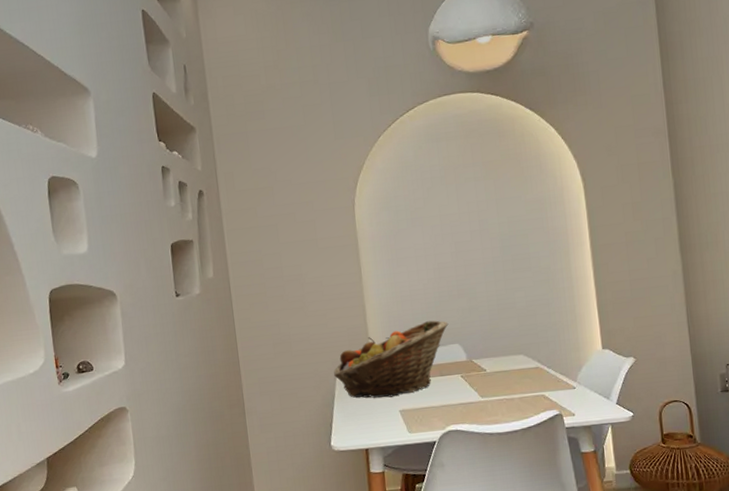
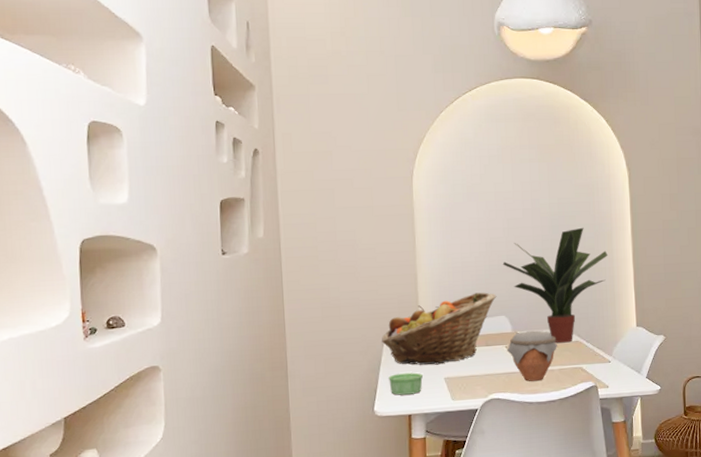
ramekin: none [343,405,378,430] -> present [389,372,423,396]
potted plant: none [452,245,566,370] -> present [502,227,608,343]
jar: none [462,357,517,412] -> present [506,330,558,382]

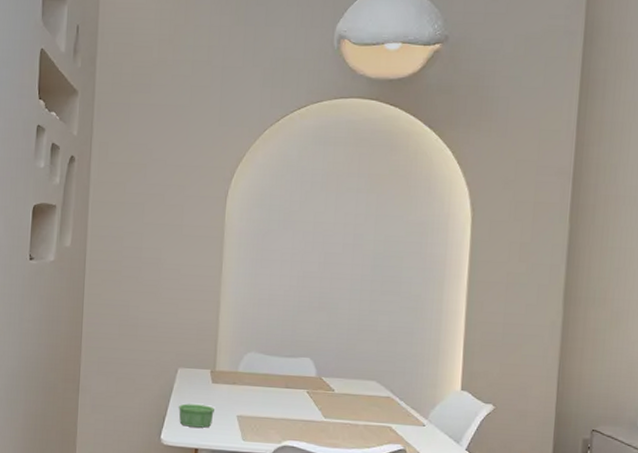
fruit basket: present [382,292,497,365] -> none [176,329,304,401]
potted plant: present [502,227,608,343] -> none [313,270,436,397]
jar: present [506,330,558,382] -> none [307,378,367,434]

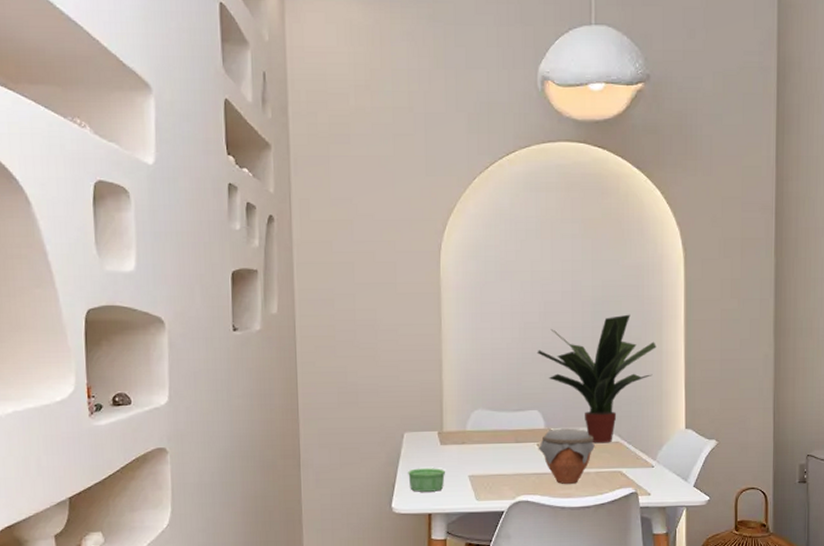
jar: none [307,378,367,434] -> present [538,428,596,484]
potted plant: none [313,270,436,397] -> present [537,314,656,444]

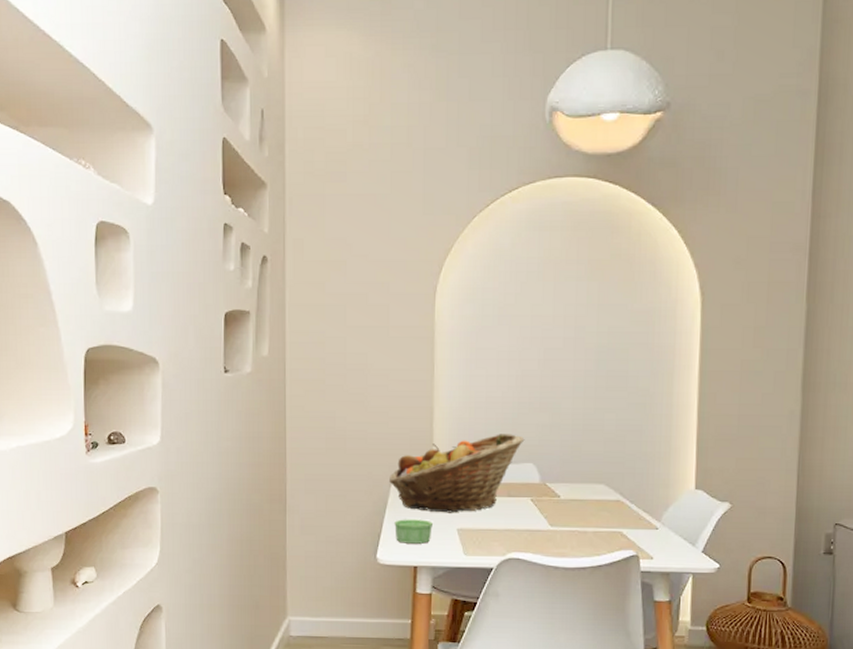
fruit basket: none [402,383,529,461] -> present [389,434,525,513]
potted plant: present [537,314,656,444] -> none [534,363,666,501]
jar: present [538,428,596,484] -> none [531,483,595,543]

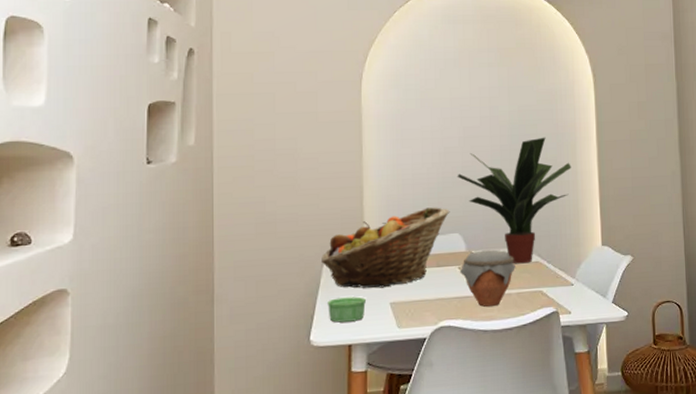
jar: none [531,483,595,543] -> present [459,249,517,307]
potted plant: none [534,363,666,501] -> present [457,137,571,264]

